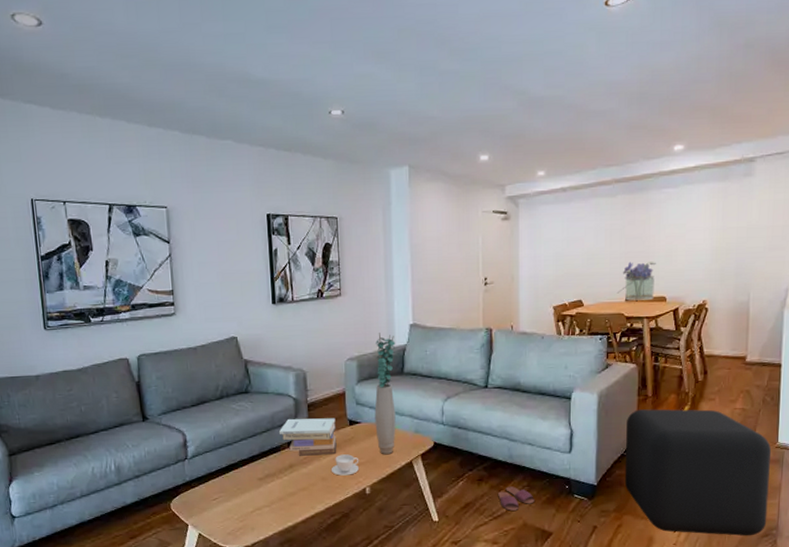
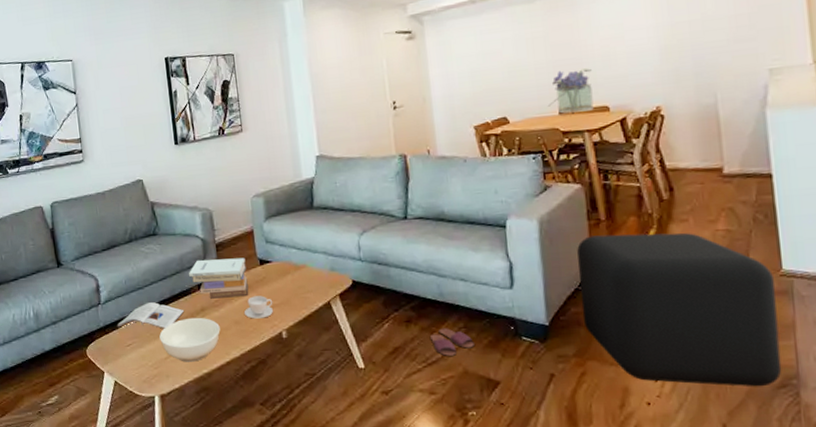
magazine: none [203,458,273,484] -> present [117,302,185,329]
bowl: none [246,473,307,516] -> present [159,317,220,362]
vase: present [374,333,396,455] -> none [281,167,310,296]

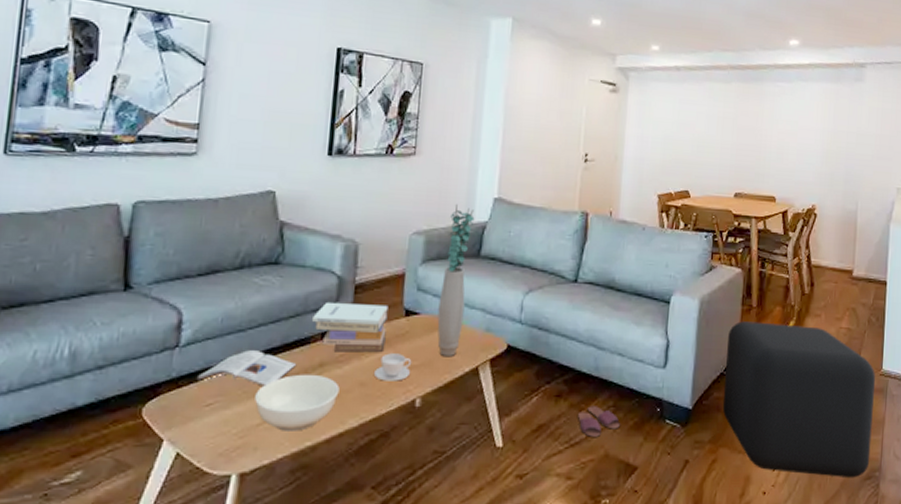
vase: none [281,167,310,296] -> present [437,204,475,358]
flower bouquet: present [547,68,594,114] -> none [725,154,767,199]

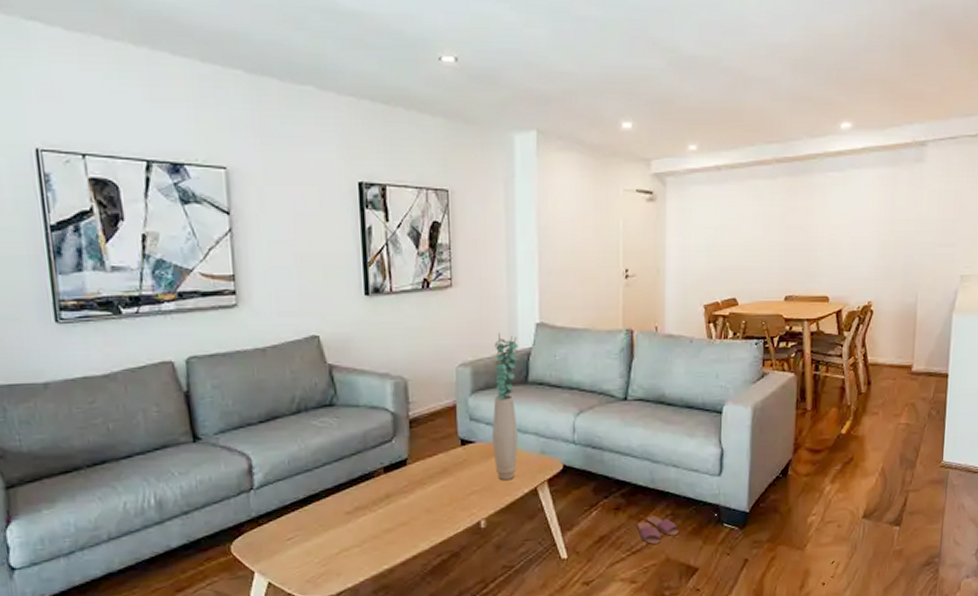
magazine: present [196,350,297,386] -> none [274,487,365,519]
bowl: present [255,374,340,431] -> none [331,505,408,558]
books: present [311,301,388,353] -> none [372,436,445,484]
teacup: present [374,353,412,381] -> none [439,480,473,507]
cube: present [722,321,876,478] -> none [779,424,936,566]

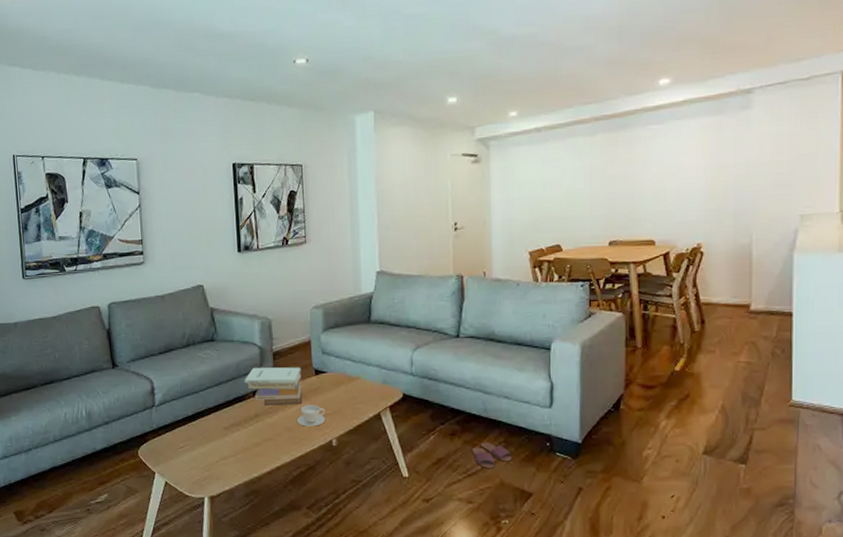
books: none [372,436,445,484] -> present [244,367,303,406]
teacup: none [439,480,473,507] -> present [297,404,326,427]
vase: present [492,333,519,481] -> none [341,280,363,406]

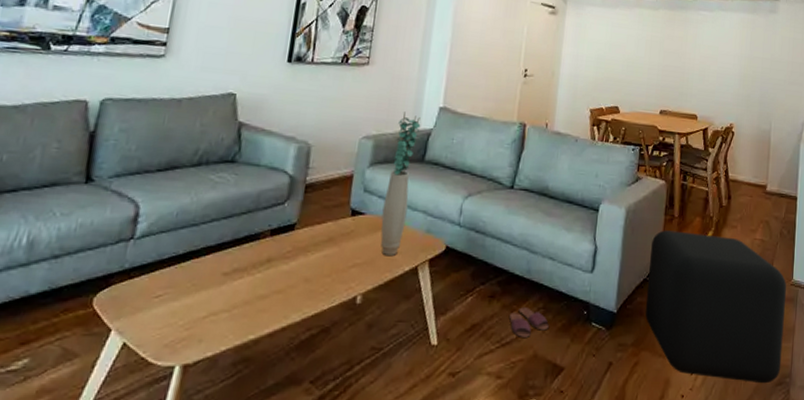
books: present [244,367,303,406] -> none [262,199,336,249]
teacup: present [297,404,326,427] -> none [319,251,355,278]
vase: none [341,280,363,406] -> present [380,112,421,257]
cube: none [612,361,785,505] -> present [645,230,787,384]

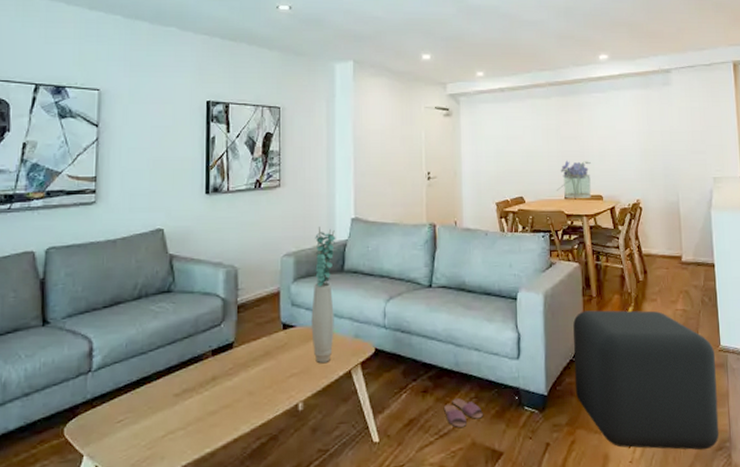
flower bouquet: none [652,75,690,116] -> present [556,160,591,200]

